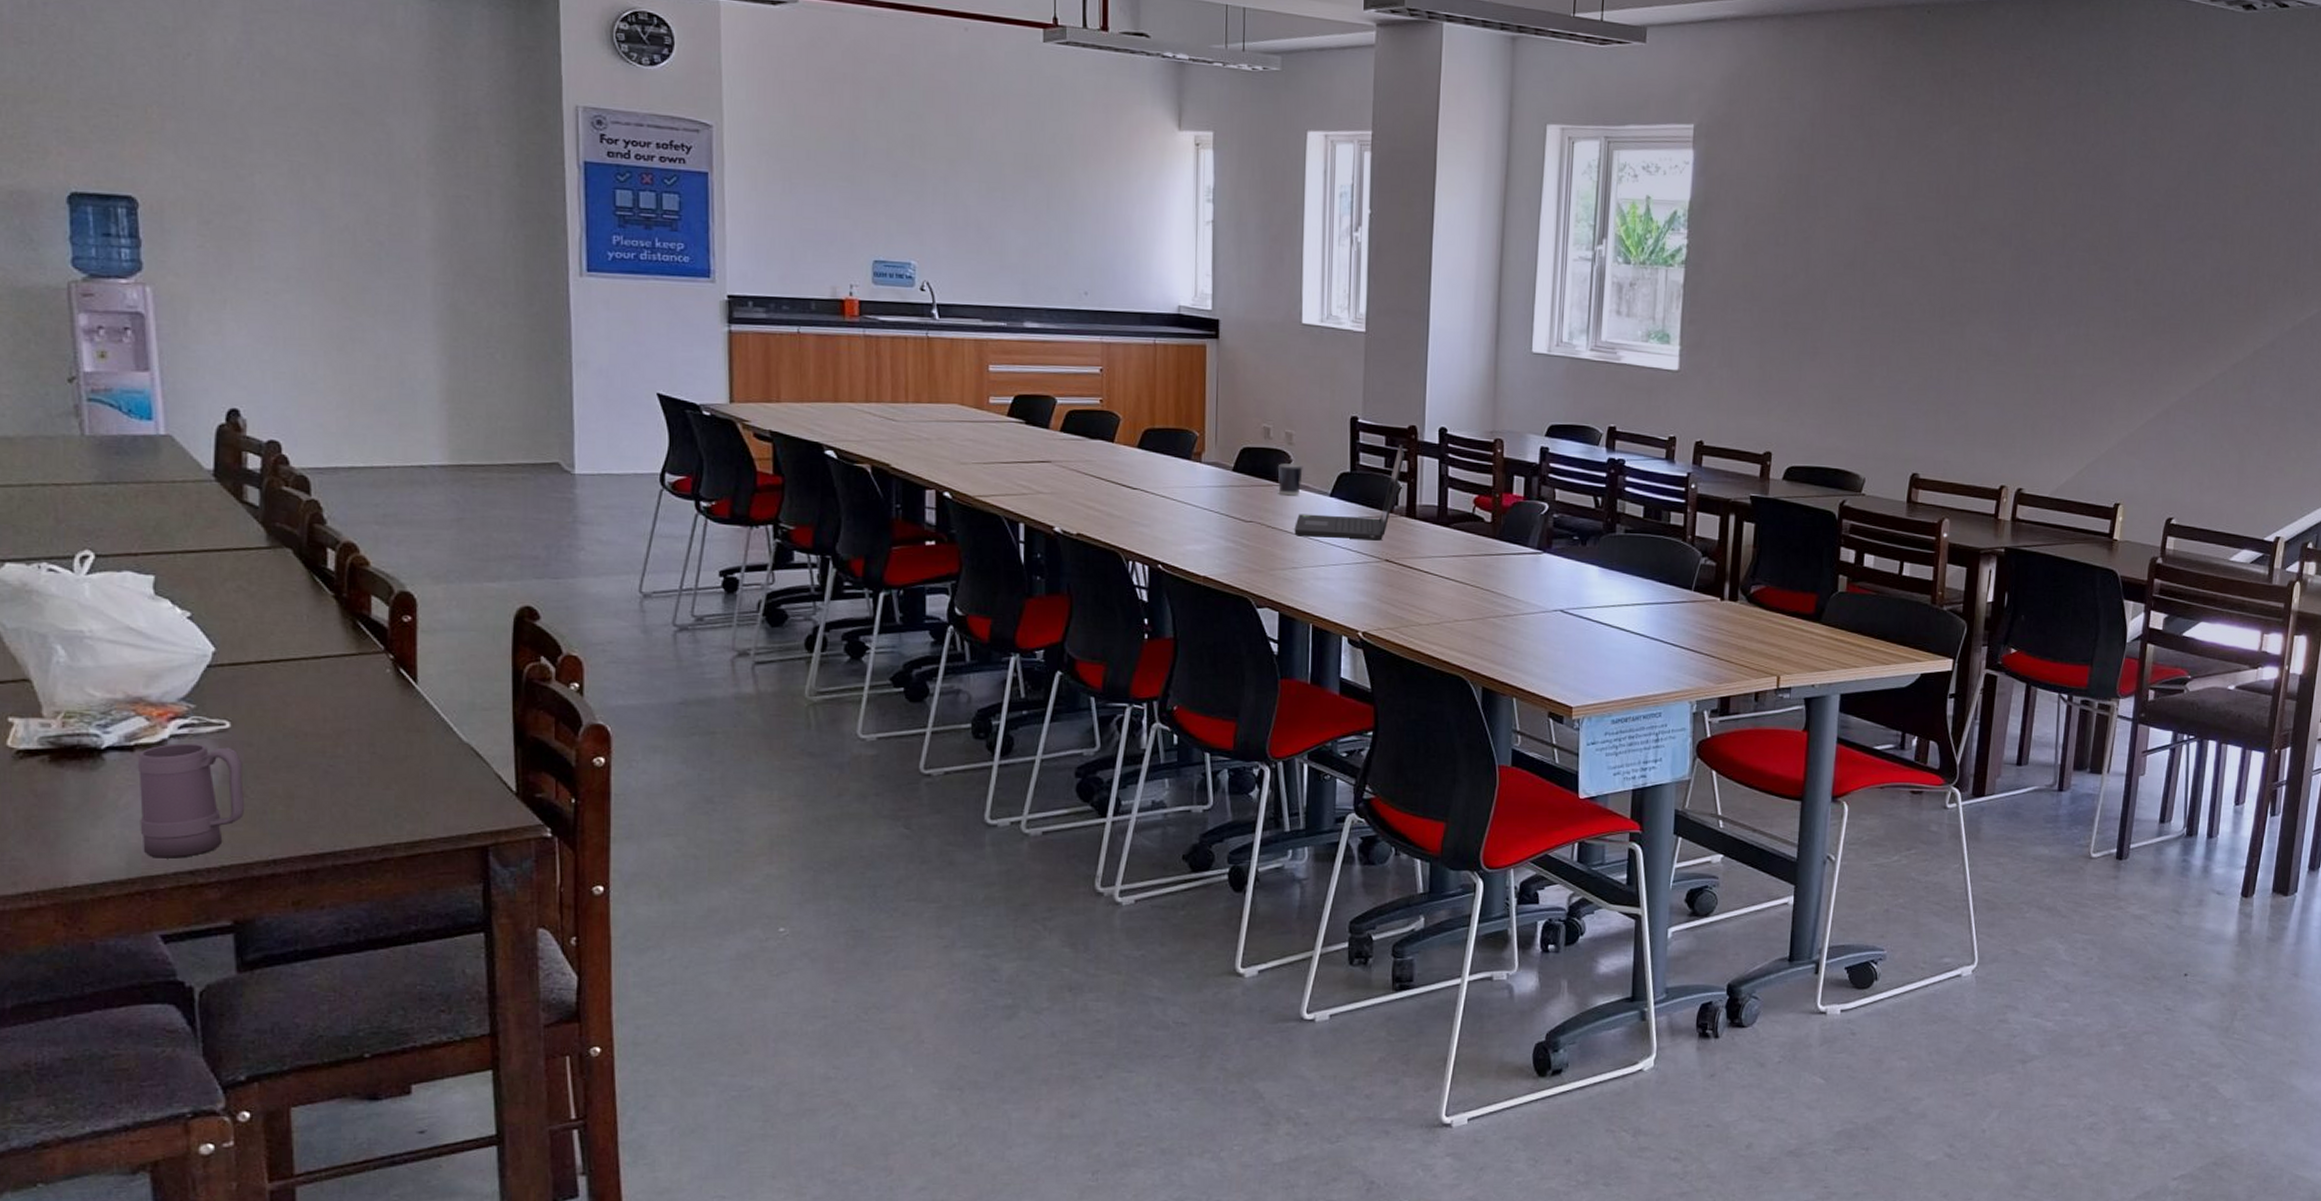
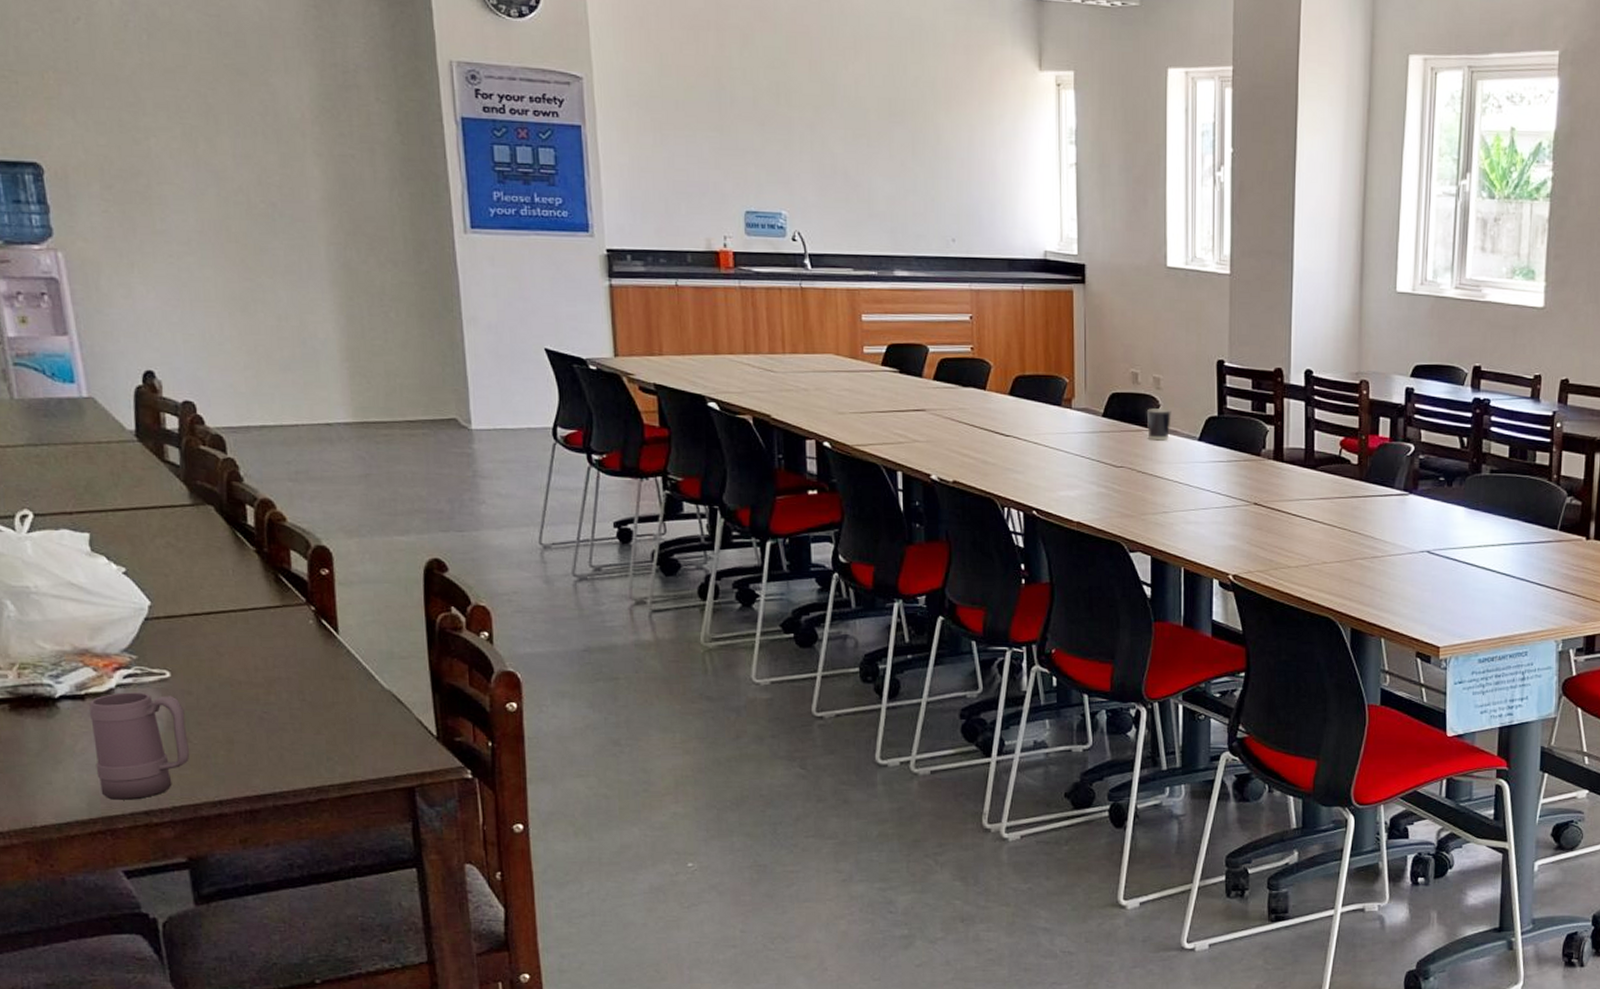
laptop: present [1294,445,1404,541] -> none [1164,388,1271,484]

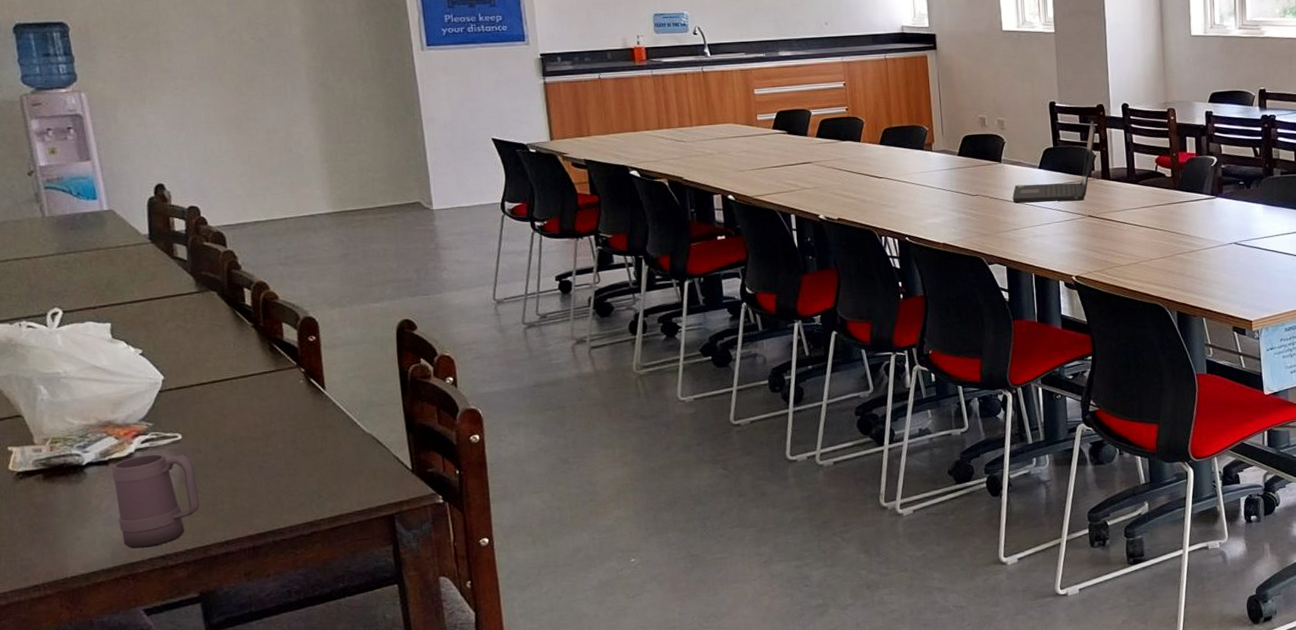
mug: present [1146,408,1171,441] -> none [994,145,1016,171]
laptop: none [1164,388,1271,484] -> present [1012,121,1096,203]

